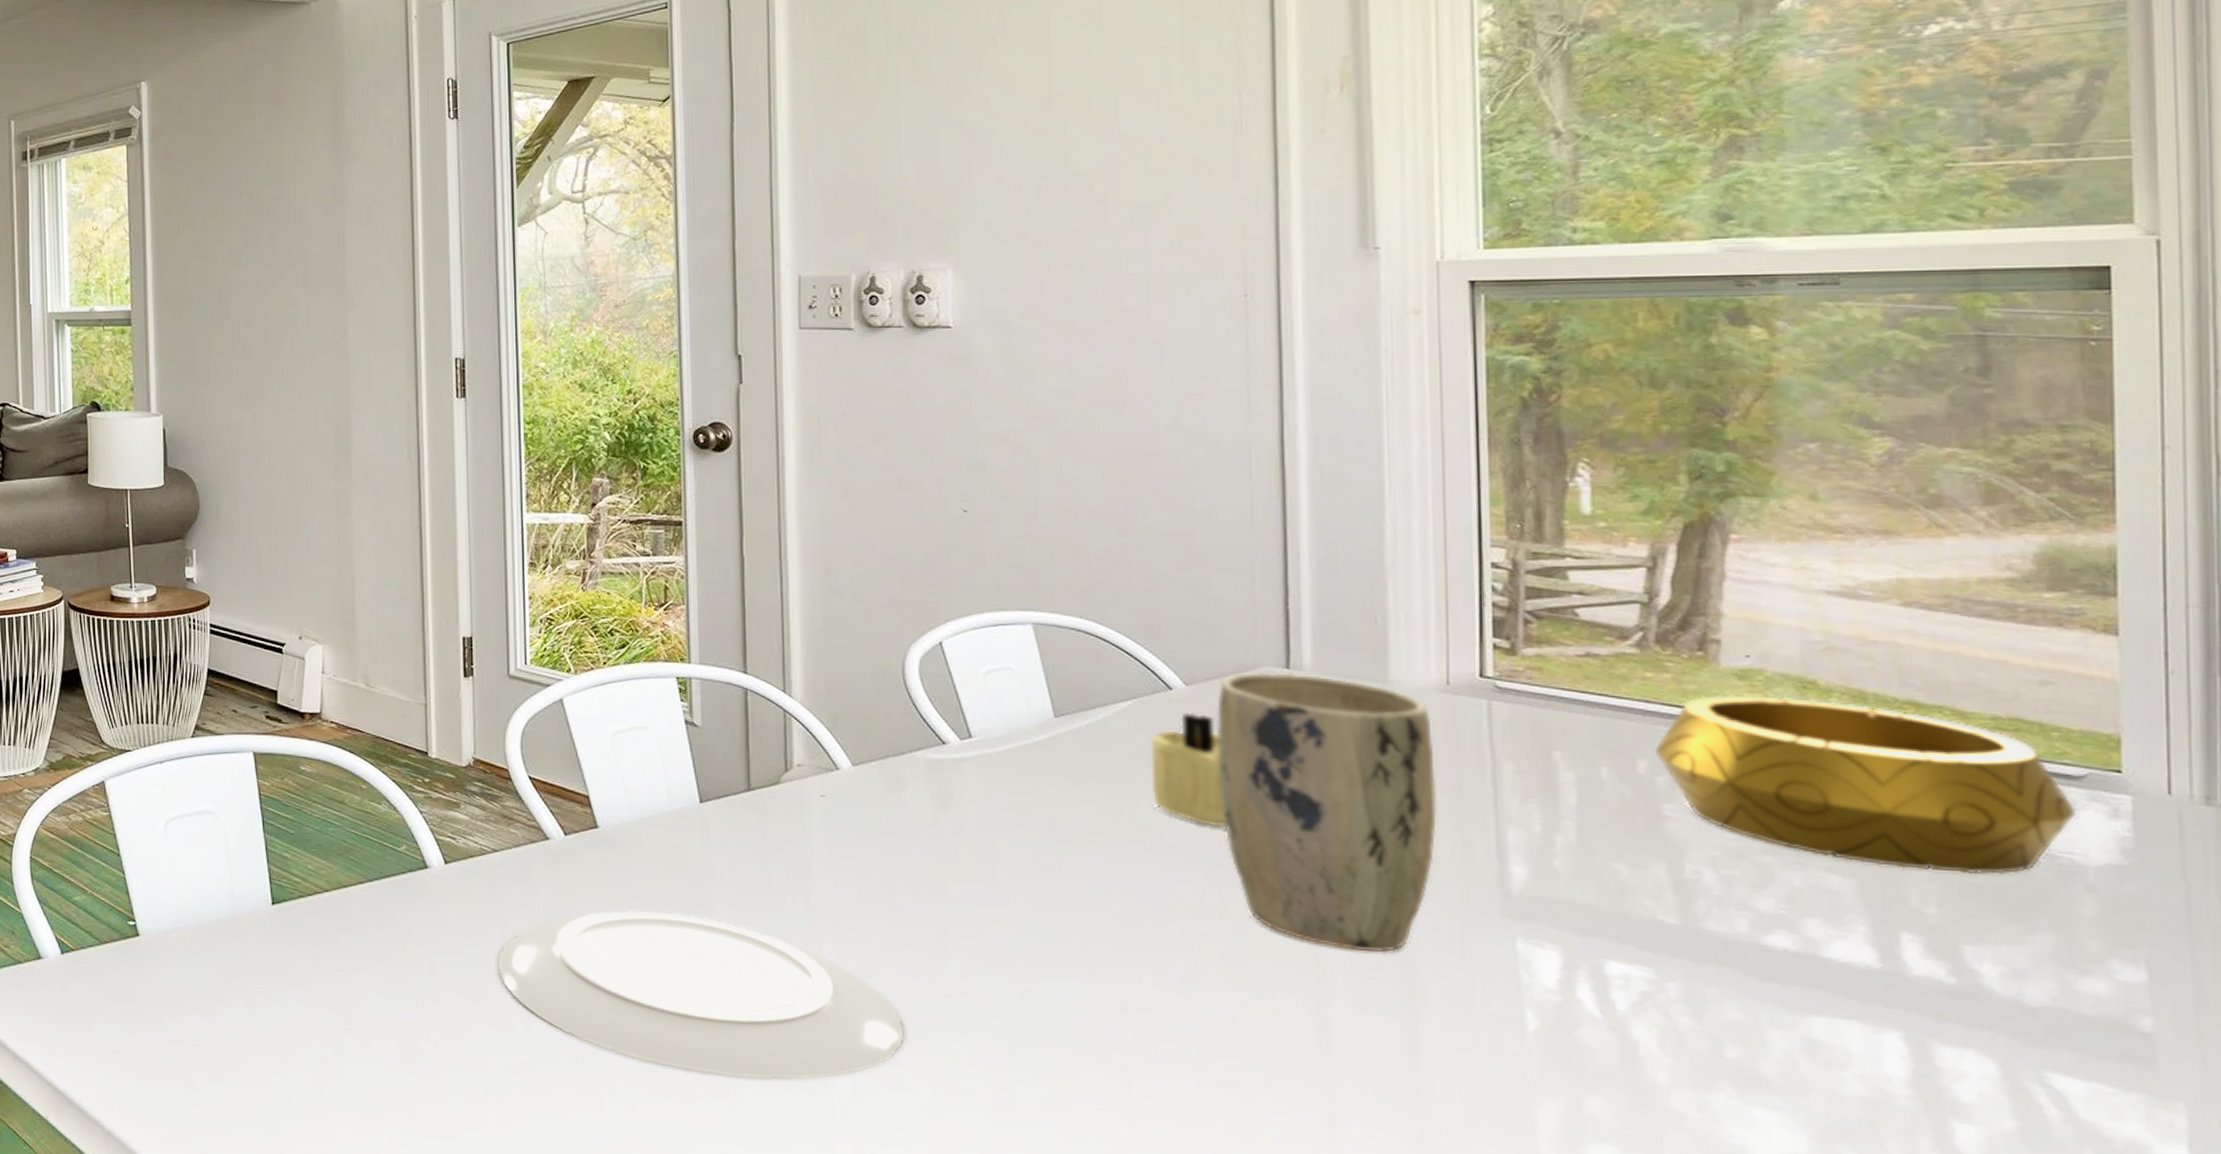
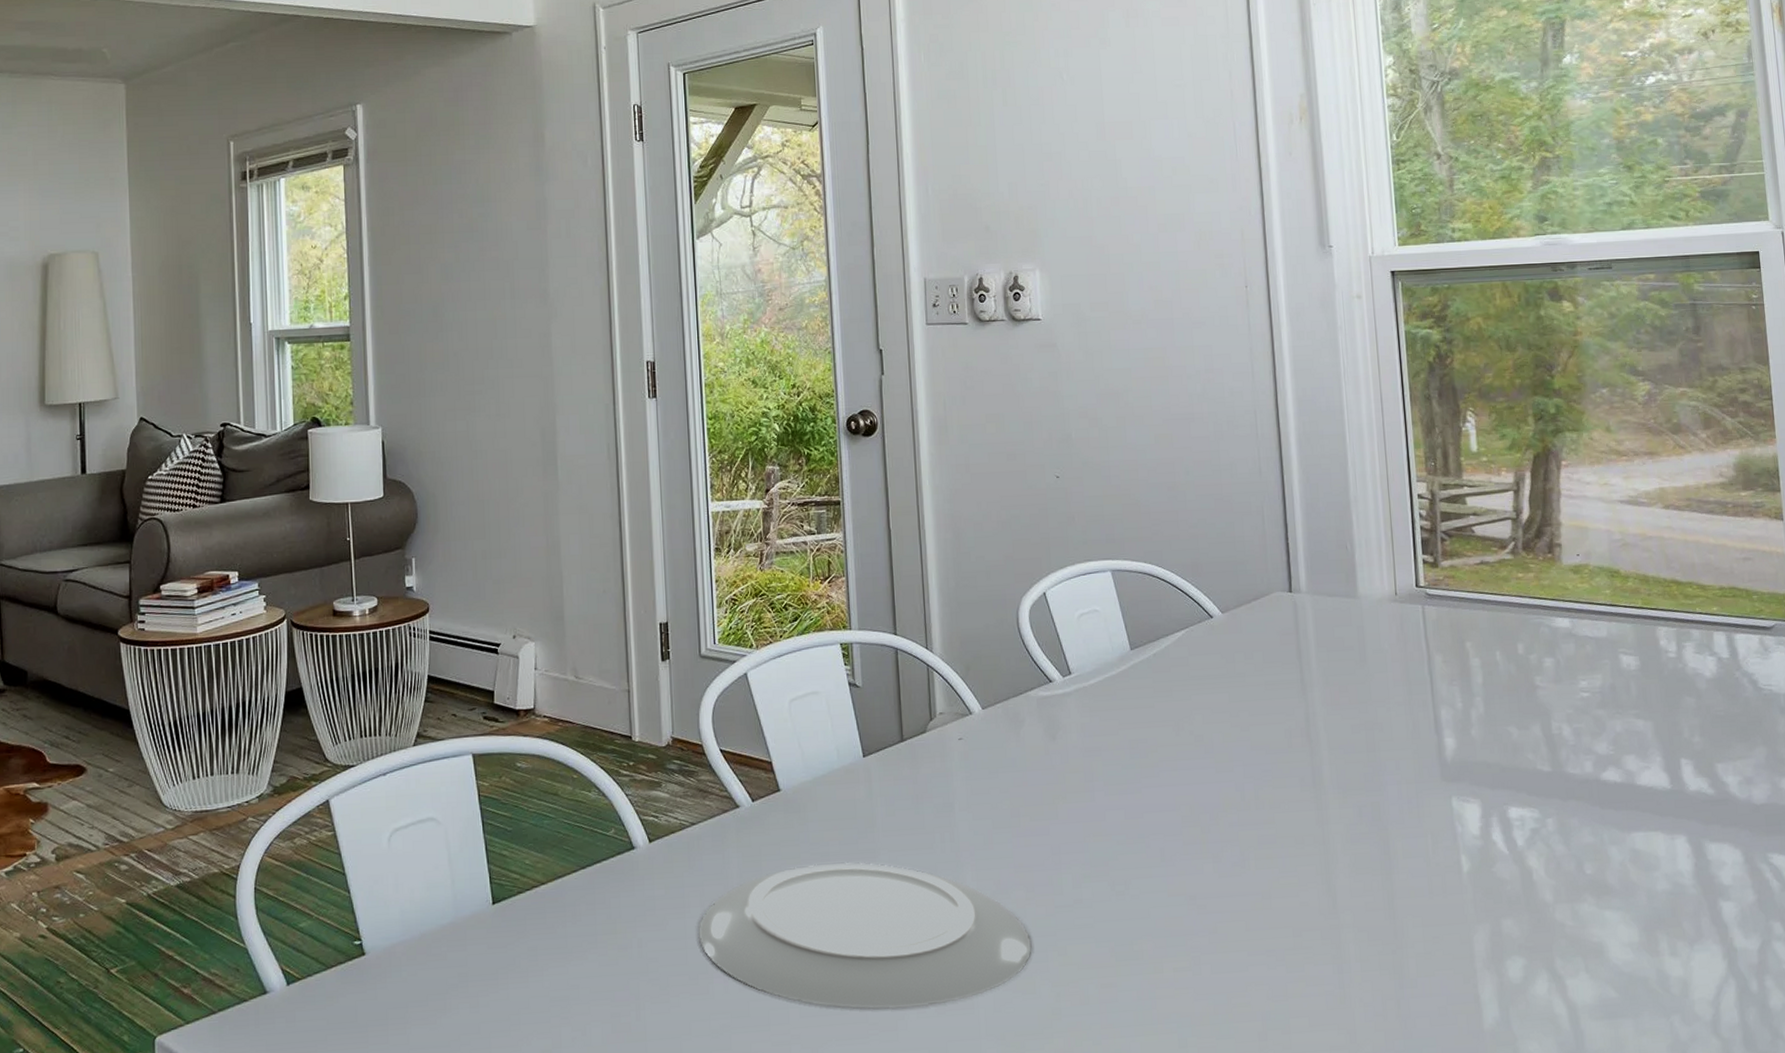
candle: present [1150,713,1225,829] -> none [1199,636,1255,732]
plant pot: present [1216,672,1437,953] -> none [1244,596,1396,824]
decorative bowl: present [1654,694,2075,875] -> none [1527,584,1771,709]

